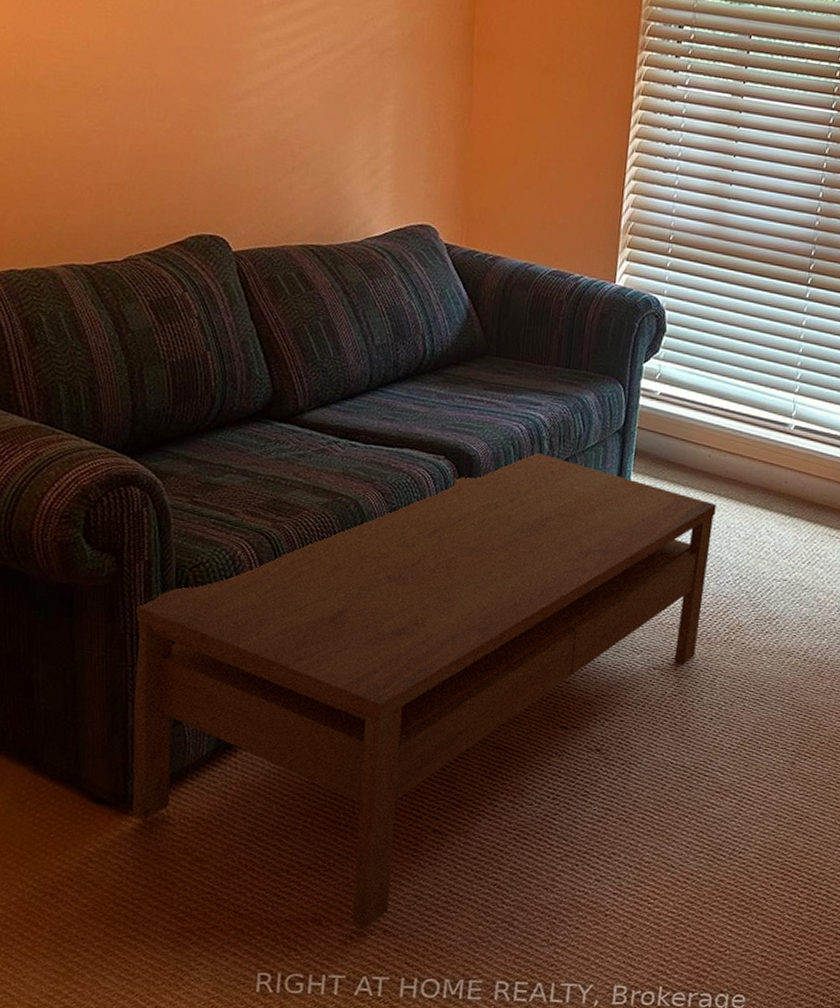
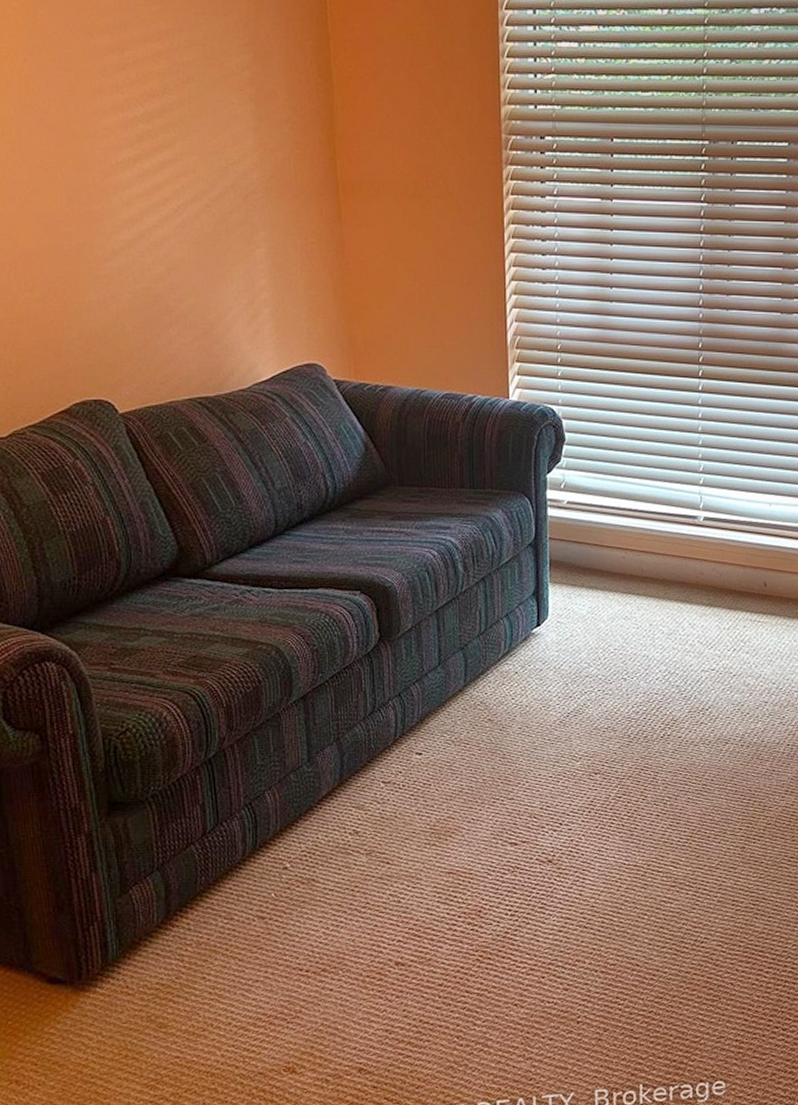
coffee table: present [132,451,716,929] -> none [64,575,636,1071]

